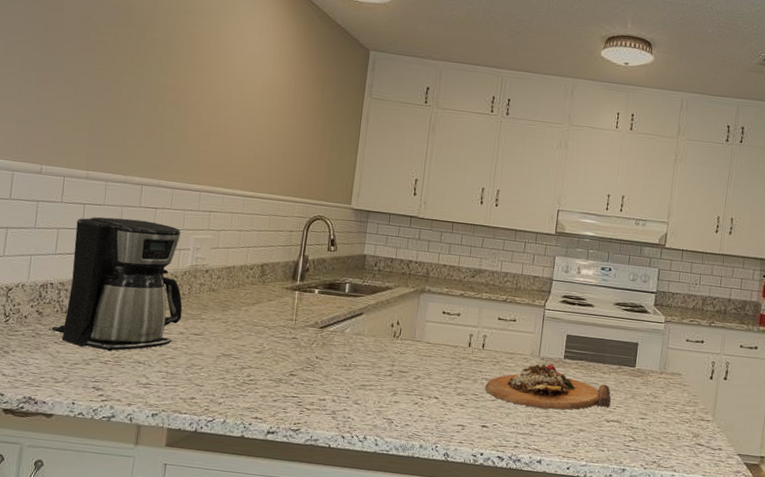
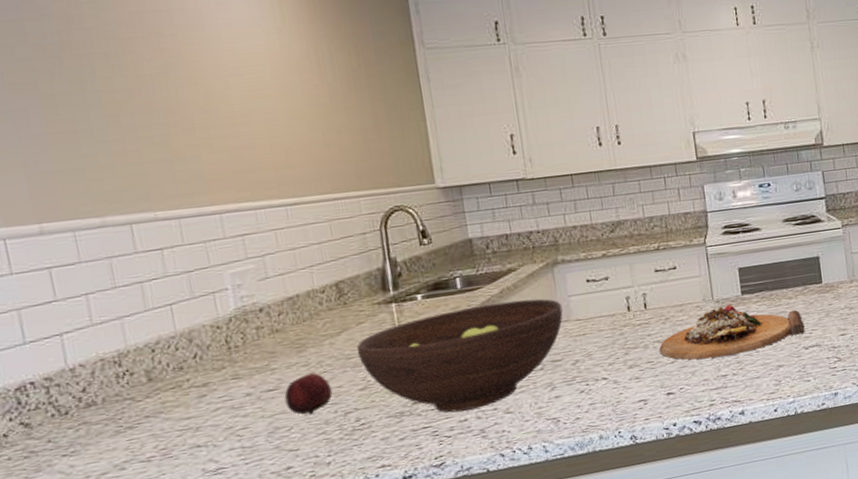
coffee maker: present [51,217,183,352] -> none [44,266,243,451]
apple: none [203,329,238,361] -> present [284,373,333,415]
fruit bowl: none [262,308,419,393] -> present [356,299,563,413]

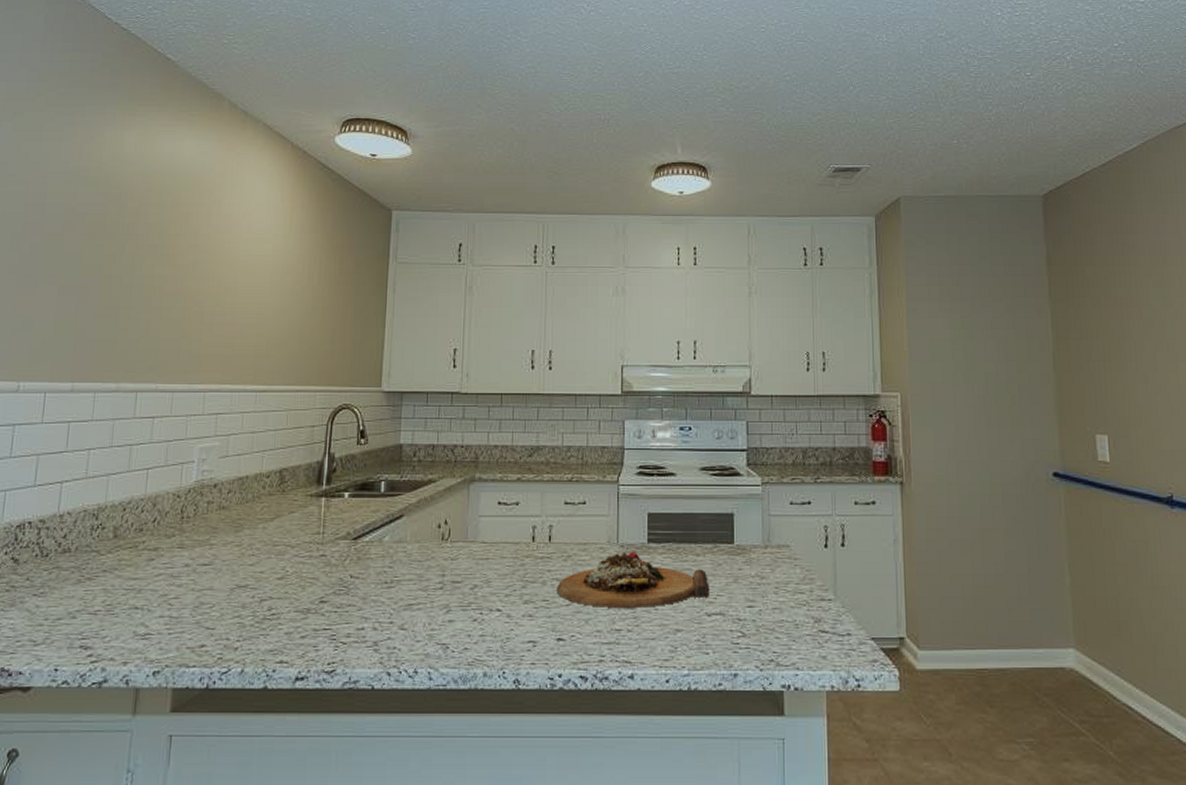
apple: present [284,373,333,415] -> none [214,554,255,595]
fruit bowl: present [356,299,563,413] -> none [283,512,471,618]

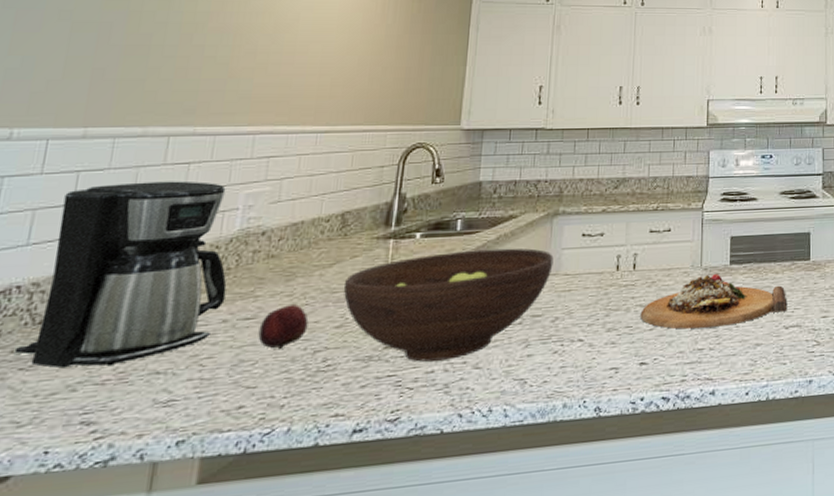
coffee maker: none [29,433,187,599] -> present [14,181,227,369]
apple: none [214,554,255,595] -> present [258,304,309,349]
fruit bowl: none [283,512,471,618] -> present [343,248,554,362]

